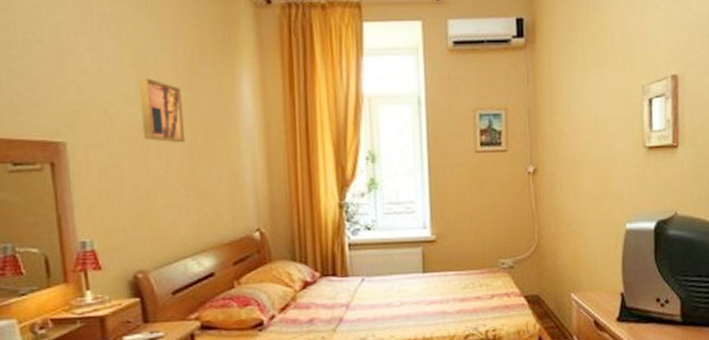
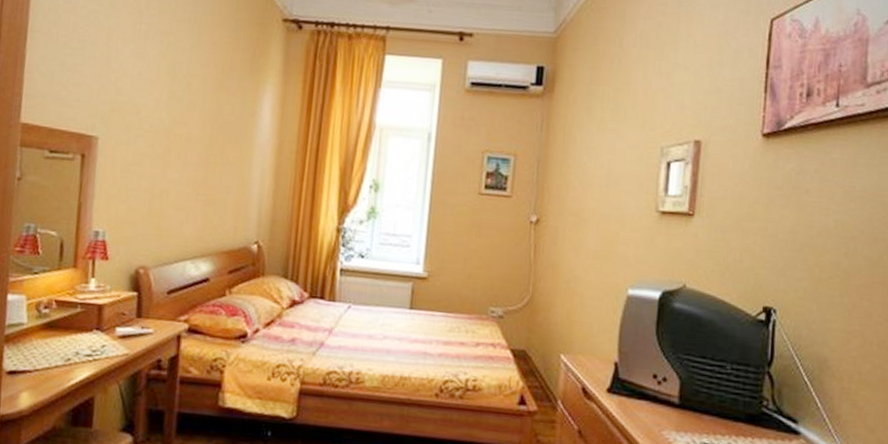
wall art: present [138,78,186,143] -> none [166,86,208,150]

